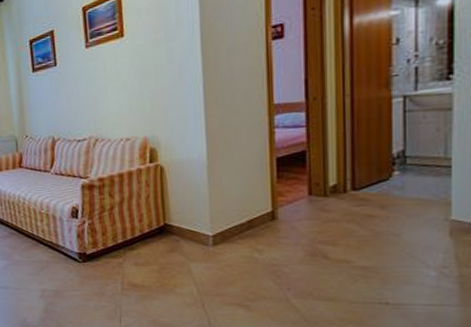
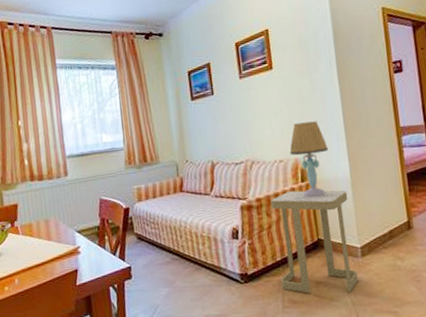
side table: none [114,172,207,282] -> present [271,190,359,294]
table lamp: none [138,96,184,180] -> present [289,121,329,198]

